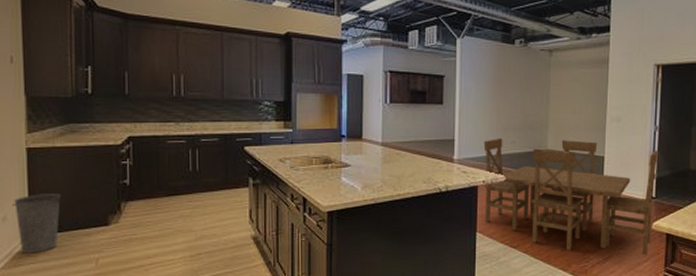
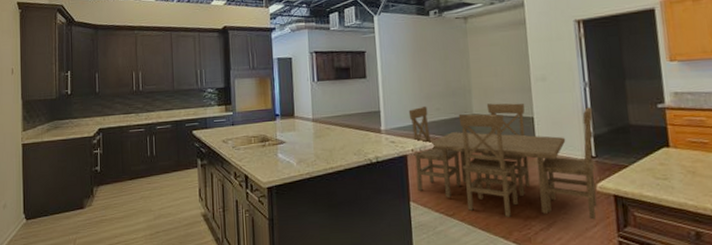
bucket: present [13,194,64,253] -> none [11,182,49,236]

